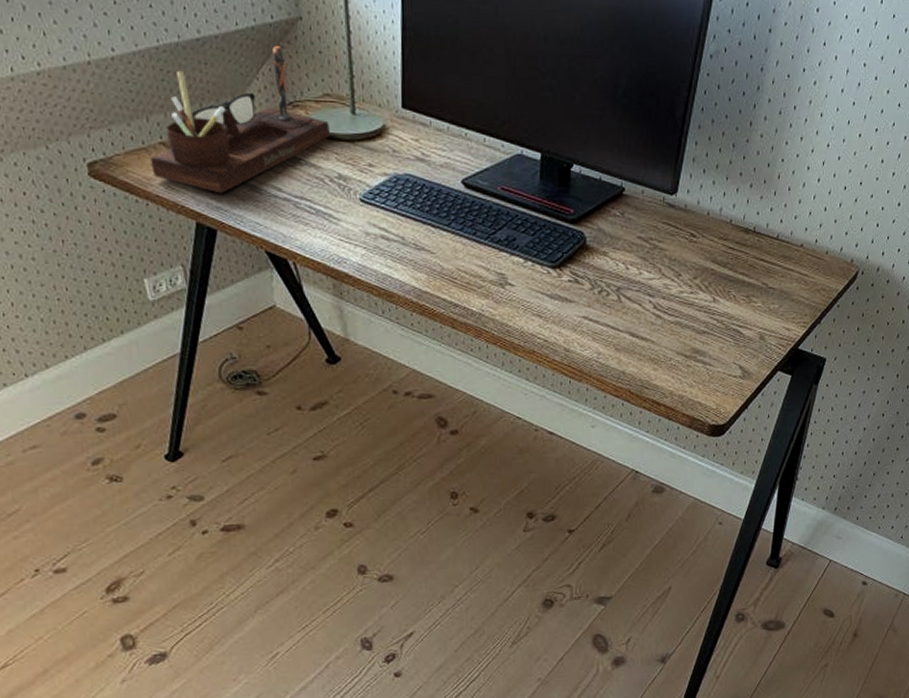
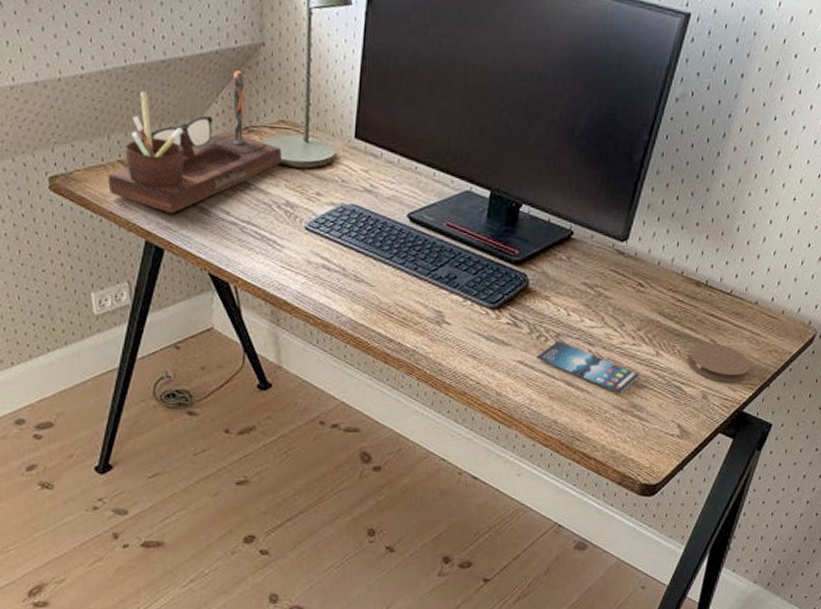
smartphone: none [600,294,701,340] -> present [537,340,641,393]
coaster: none [743,286,802,322] -> present [687,342,751,383]

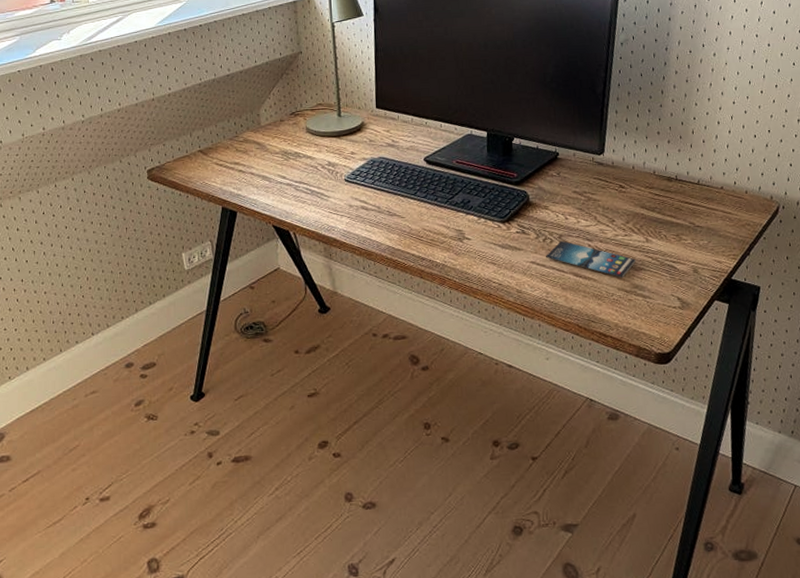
desk organizer: present [108,71,282,214] -> none [192,74,322,184]
coaster: present [687,342,751,383] -> none [673,225,730,257]

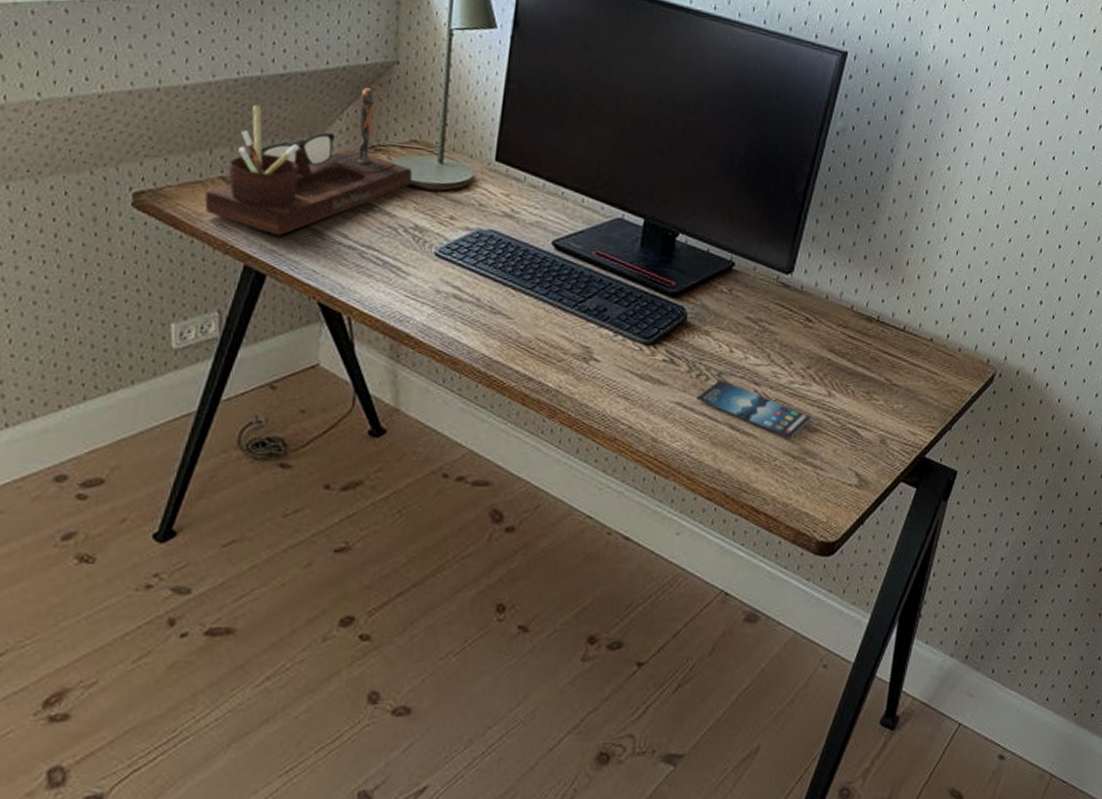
desk organizer: none [192,74,322,184] -> present [204,88,412,237]

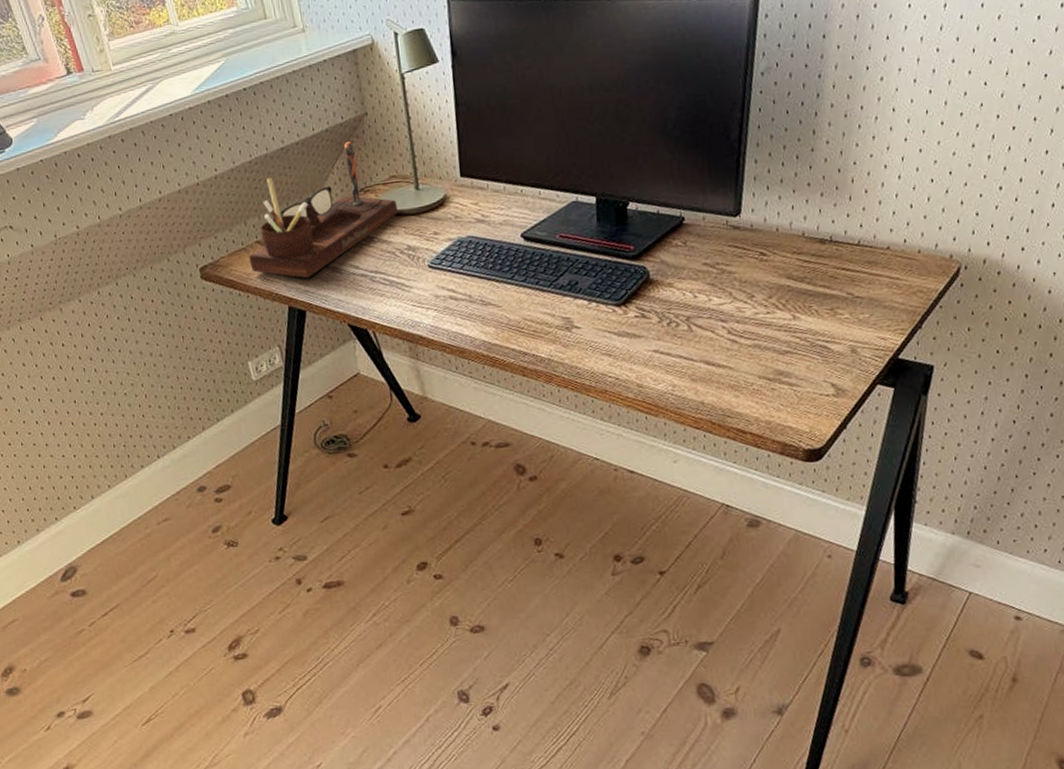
smartphone: present [697,379,813,438] -> none [671,323,782,364]

